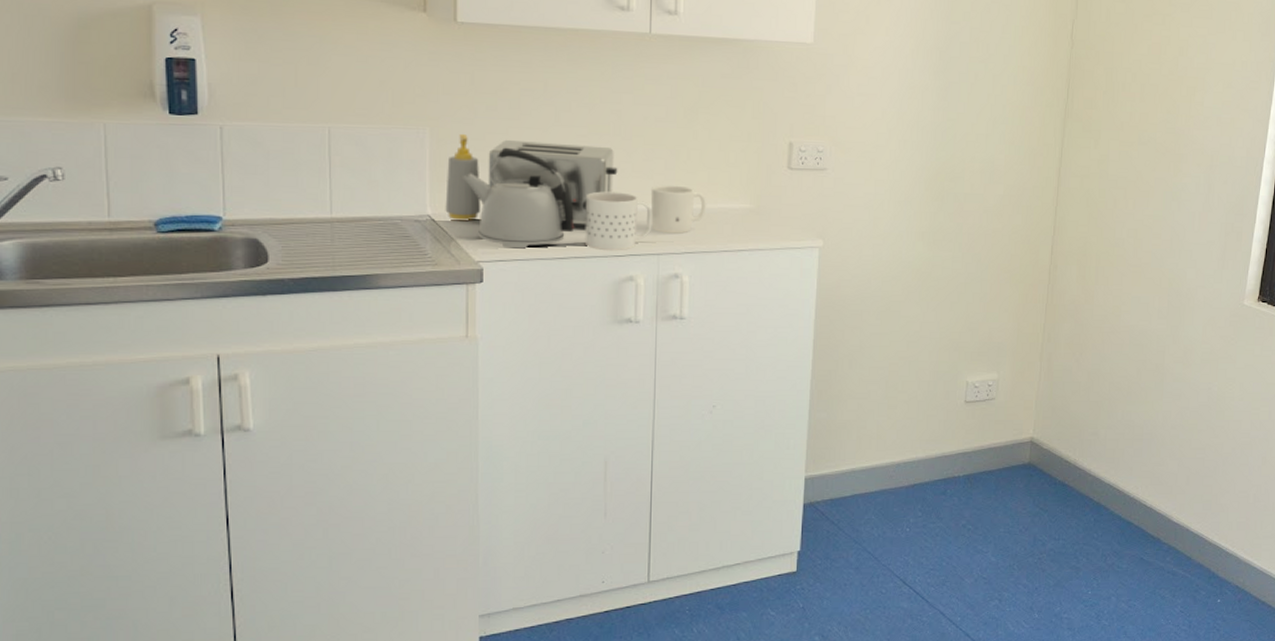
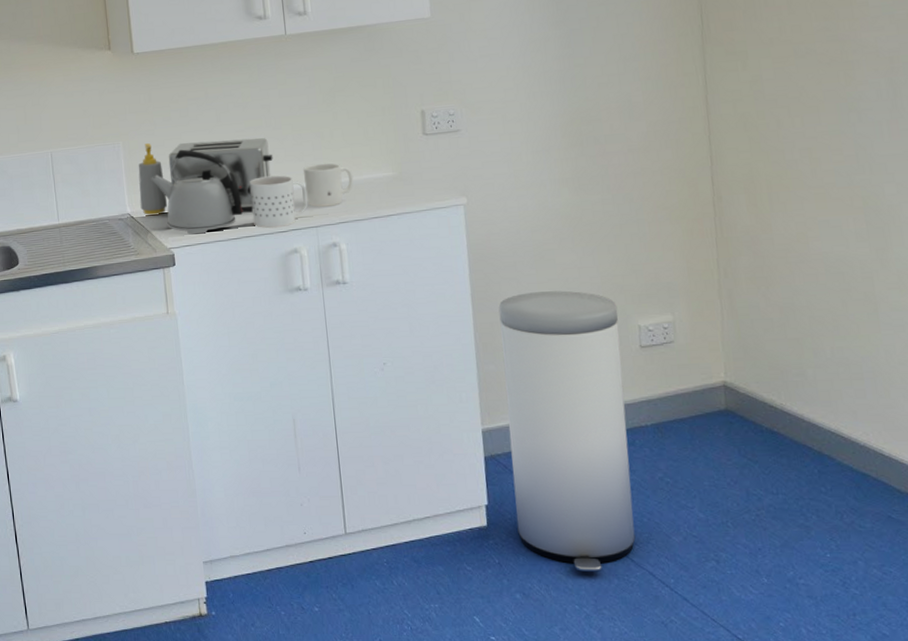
pedal bin: none [825,343,951,613] -> present [498,290,636,572]

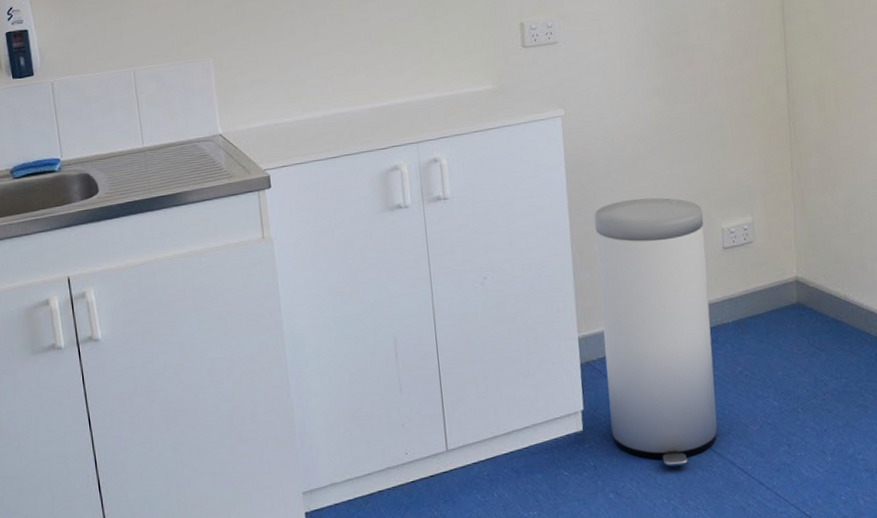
soap bottle: present [138,143,168,215] -> none [230,59,263,136]
kettle: present [151,149,244,235] -> none [244,65,342,155]
toaster: present [168,138,273,213] -> none [262,52,373,131]
mug: present [249,175,308,229] -> none [347,90,408,146]
mug: present [303,163,354,207] -> none [403,77,455,123]

